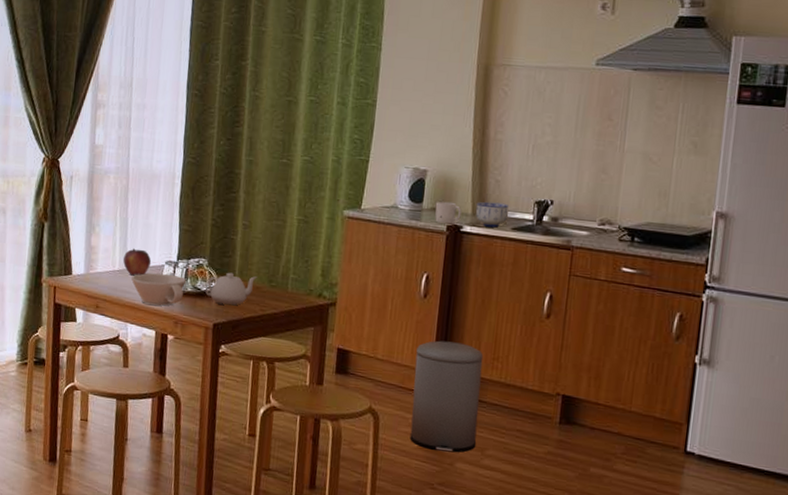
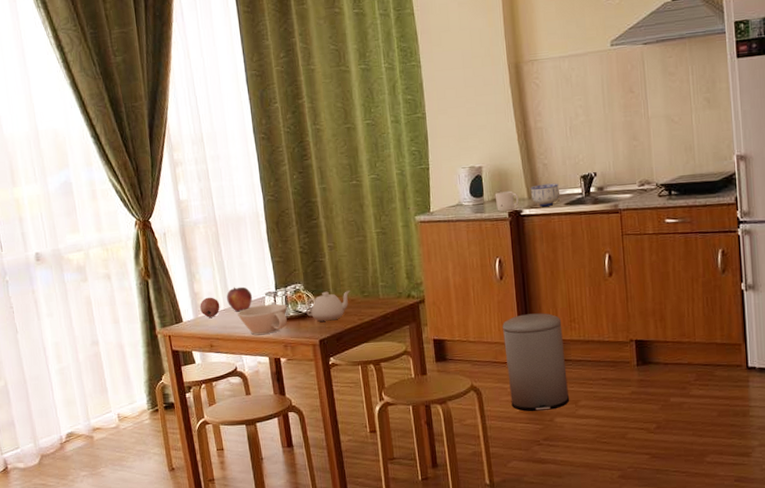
fruit: none [93,253,115,276] -> present [200,297,220,318]

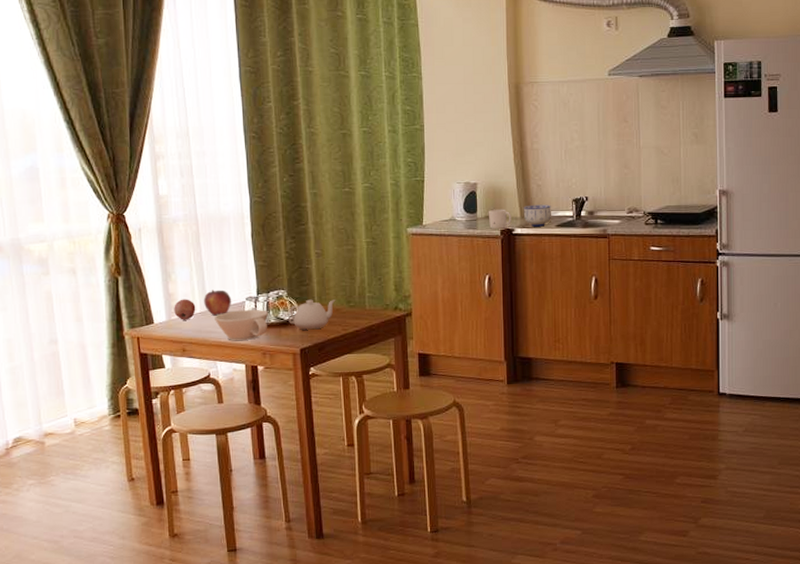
pedal bin: present [502,313,570,411] -> none [488,332,550,429]

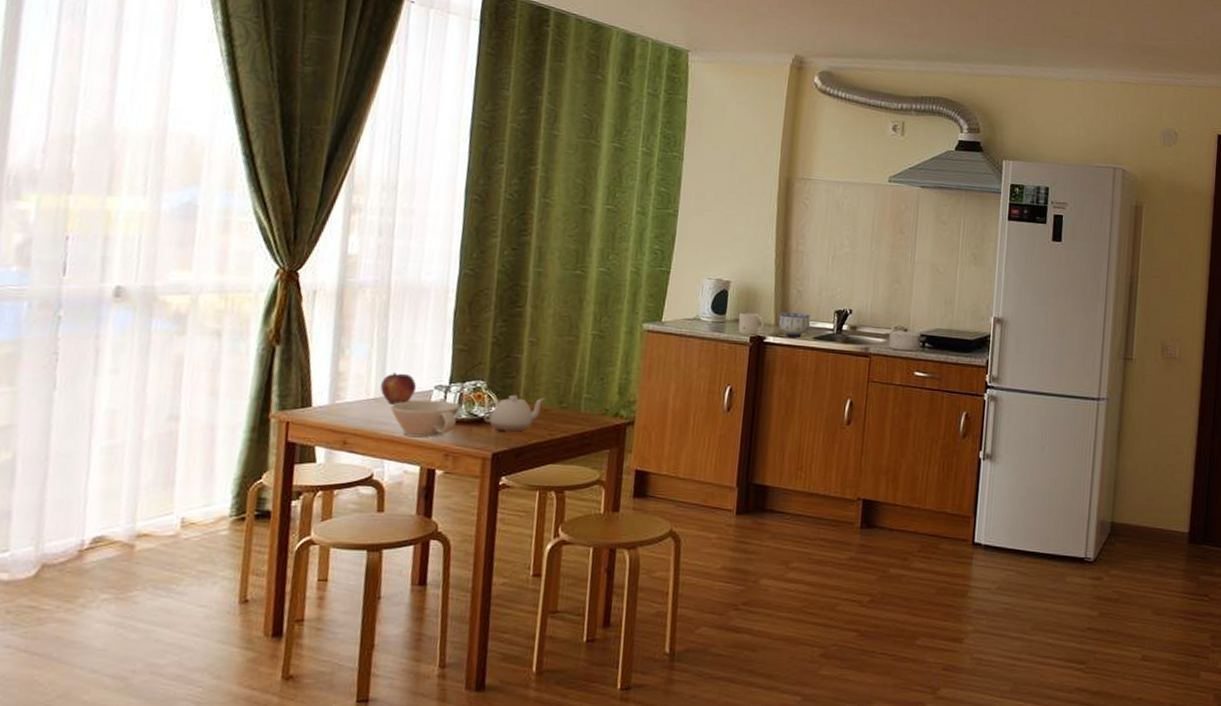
fruit: present [174,299,196,320] -> none [340,380,370,406]
cooking pot: none [618,208,658,231] -> present [883,328,927,352]

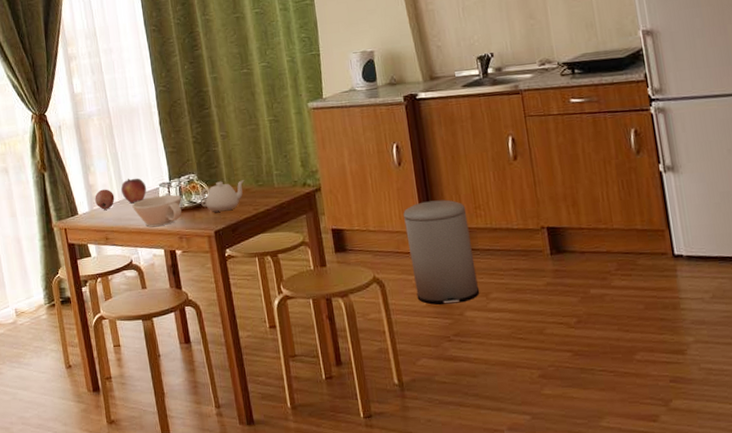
fruit: none [340,380,370,406] -> present [95,189,115,210]
pedal bin: none [713,454,787,569] -> present [403,199,480,305]
mug: present [738,312,765,336] -> none [388,74,414,97]
bowl: present [778,311,811,338] -> none [424,65,457,90]
cooking pot: present [883,328,927,352] -> none [529,59,575,83]

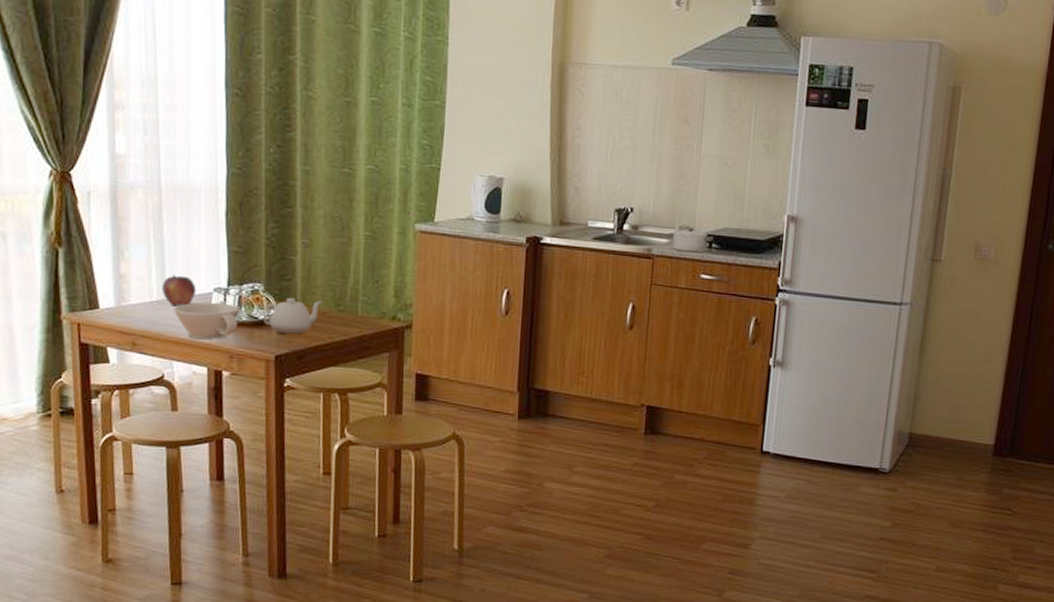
fruit: present [95,189,115,210] -> none [125,282,152,309]
pedal bin: present [403,199,480,305] -> none [496,358,569,473]
cooking pot: none [529,59,575,83] -> present [667,227,714,254]

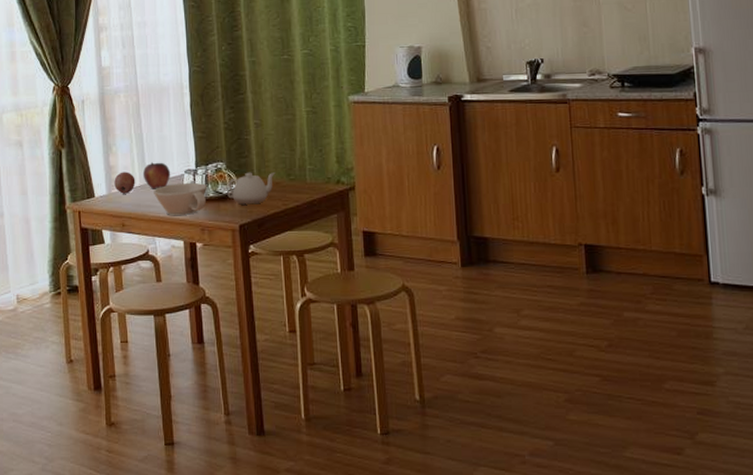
fruit: none [125,282,152,309] -> present [114,172,136,194]
cooking pot: present [667,227,714,254] -> none [579,70,625,95]

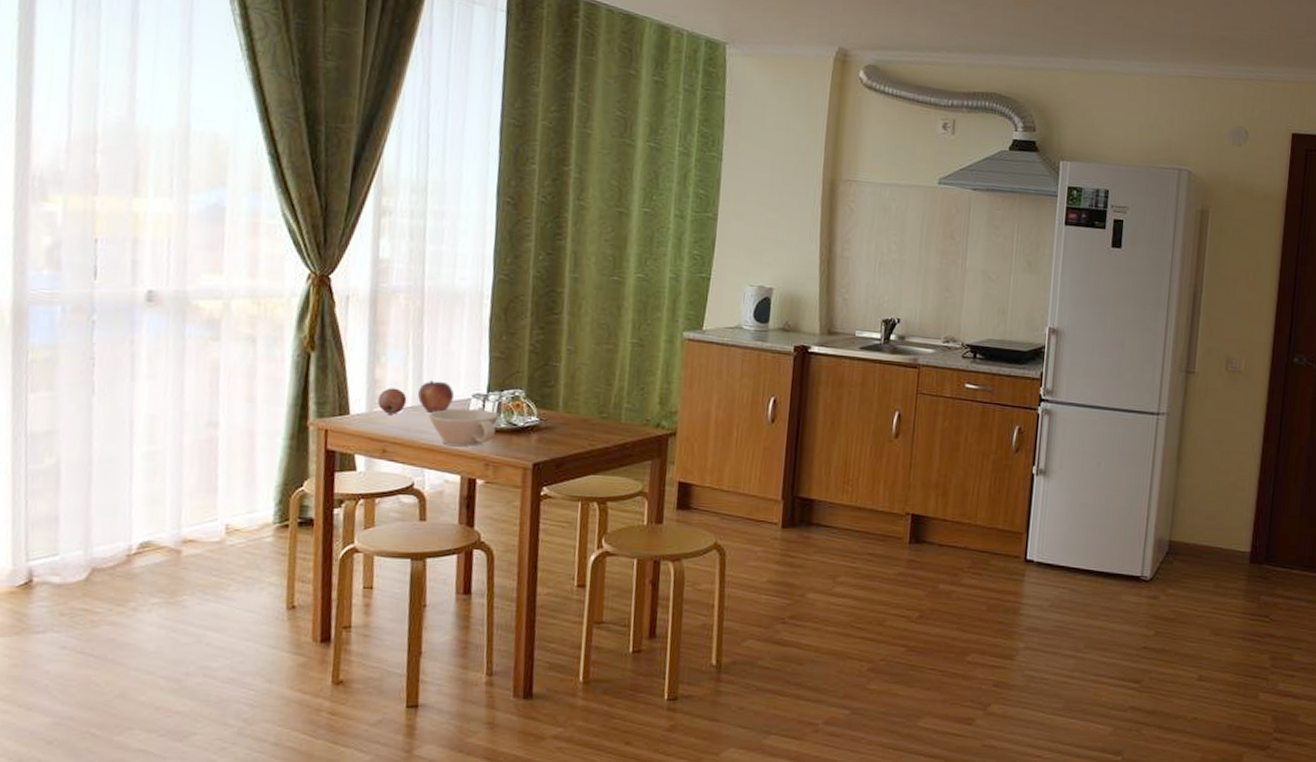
teapot: present [227,172,276,205] -> none [523,404,585,442]

